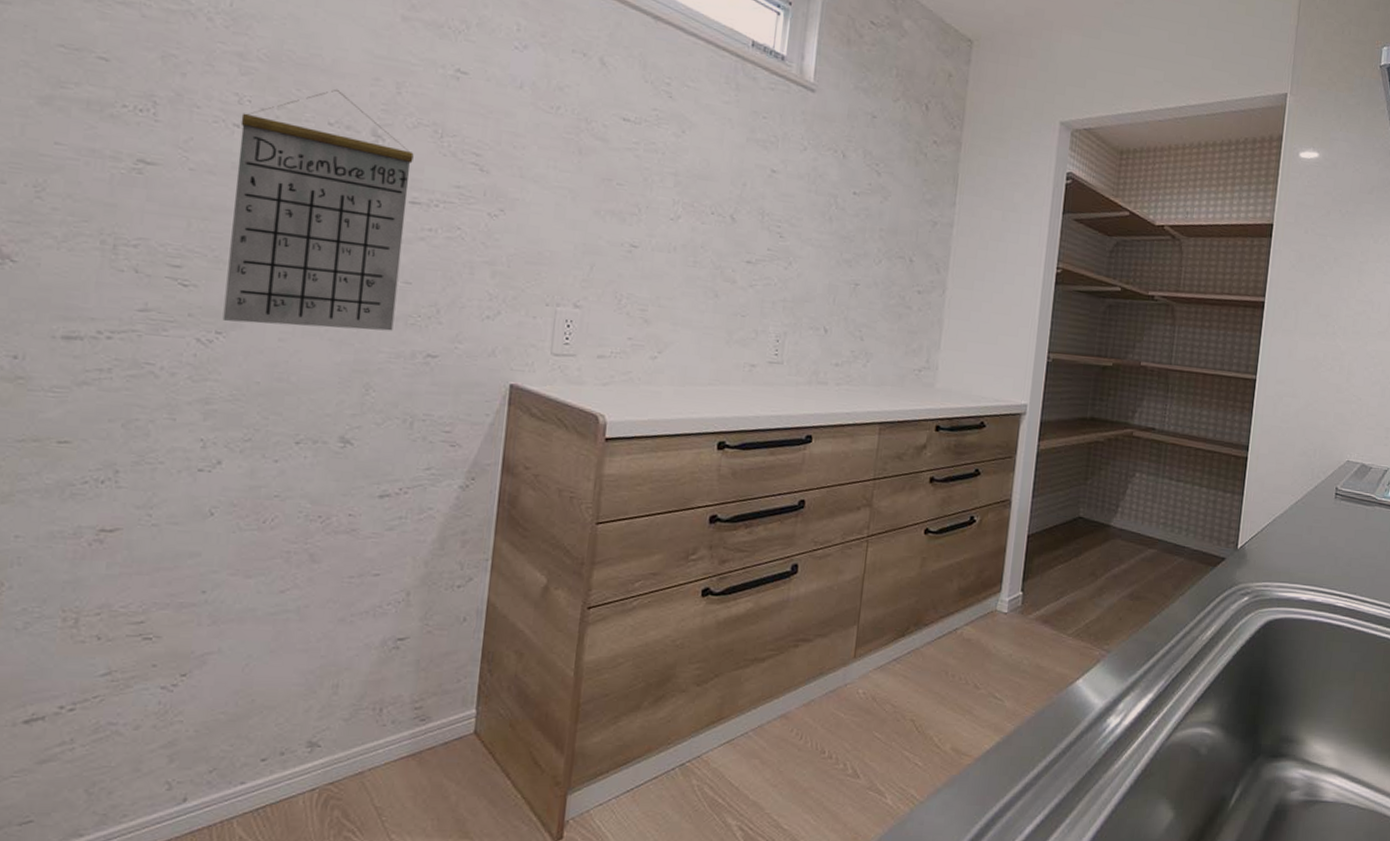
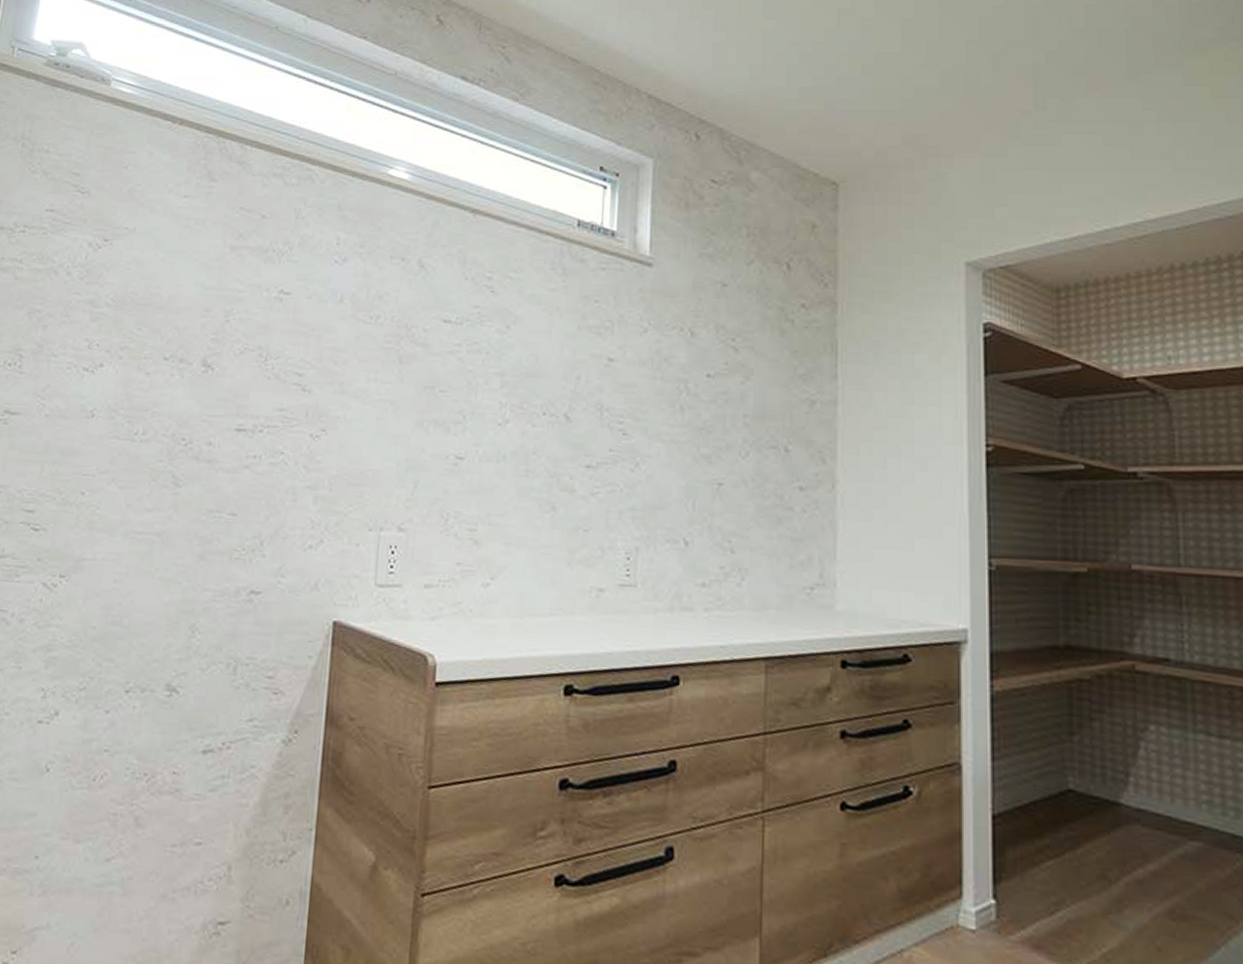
calendar: present [222,89,414,331] -> none [66,324,240,567]

